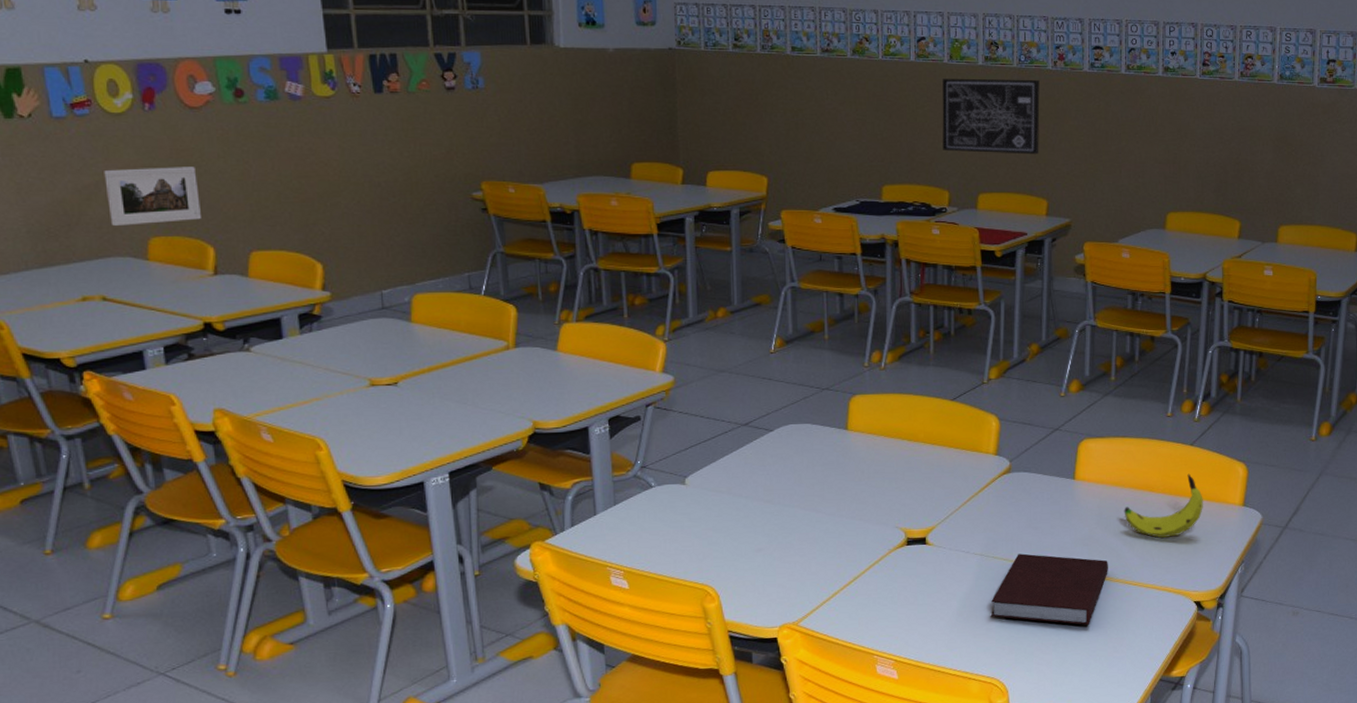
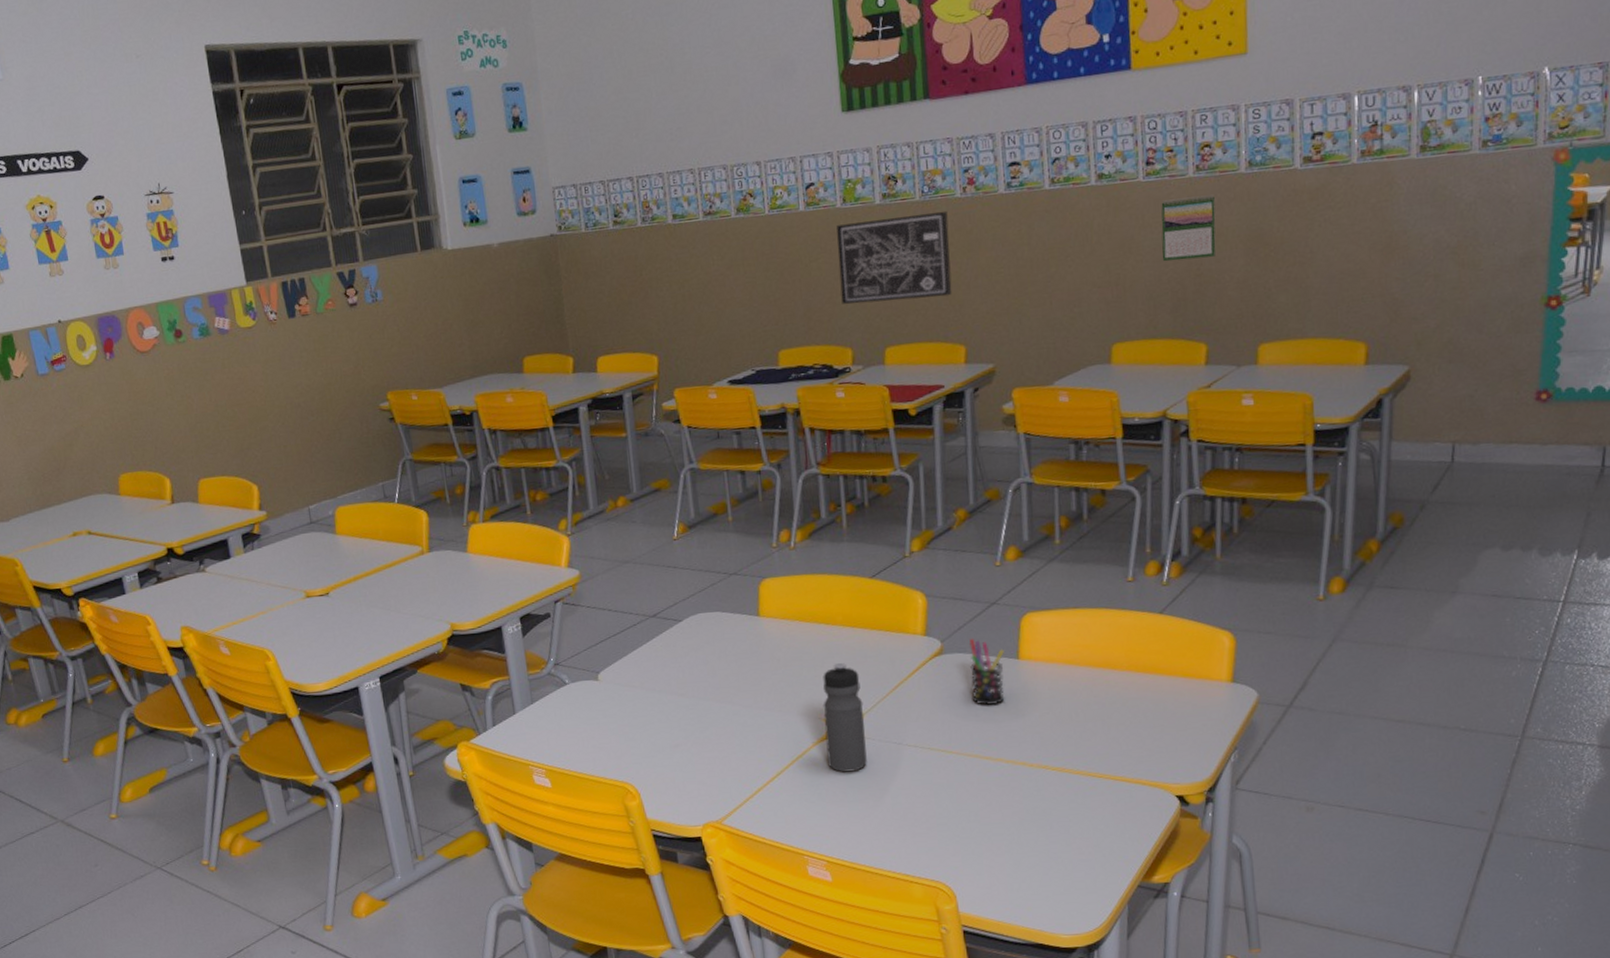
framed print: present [104,167,201,226] -> none [80,406,158,467]
water bottle: none [901,477,938,578] -> present [823,663,867,772]
notebook: present [991,553,1108,625] -> none [930,744,1066,823]
pen holder: none [1033,459,1063,520] -> present [969,638,1005,706]
banana: present [1124,473,1203,538] -> none [1080,646,1180,722]
calendar: none [1210,96,1254,149] -> present [1161,194,1217,262]

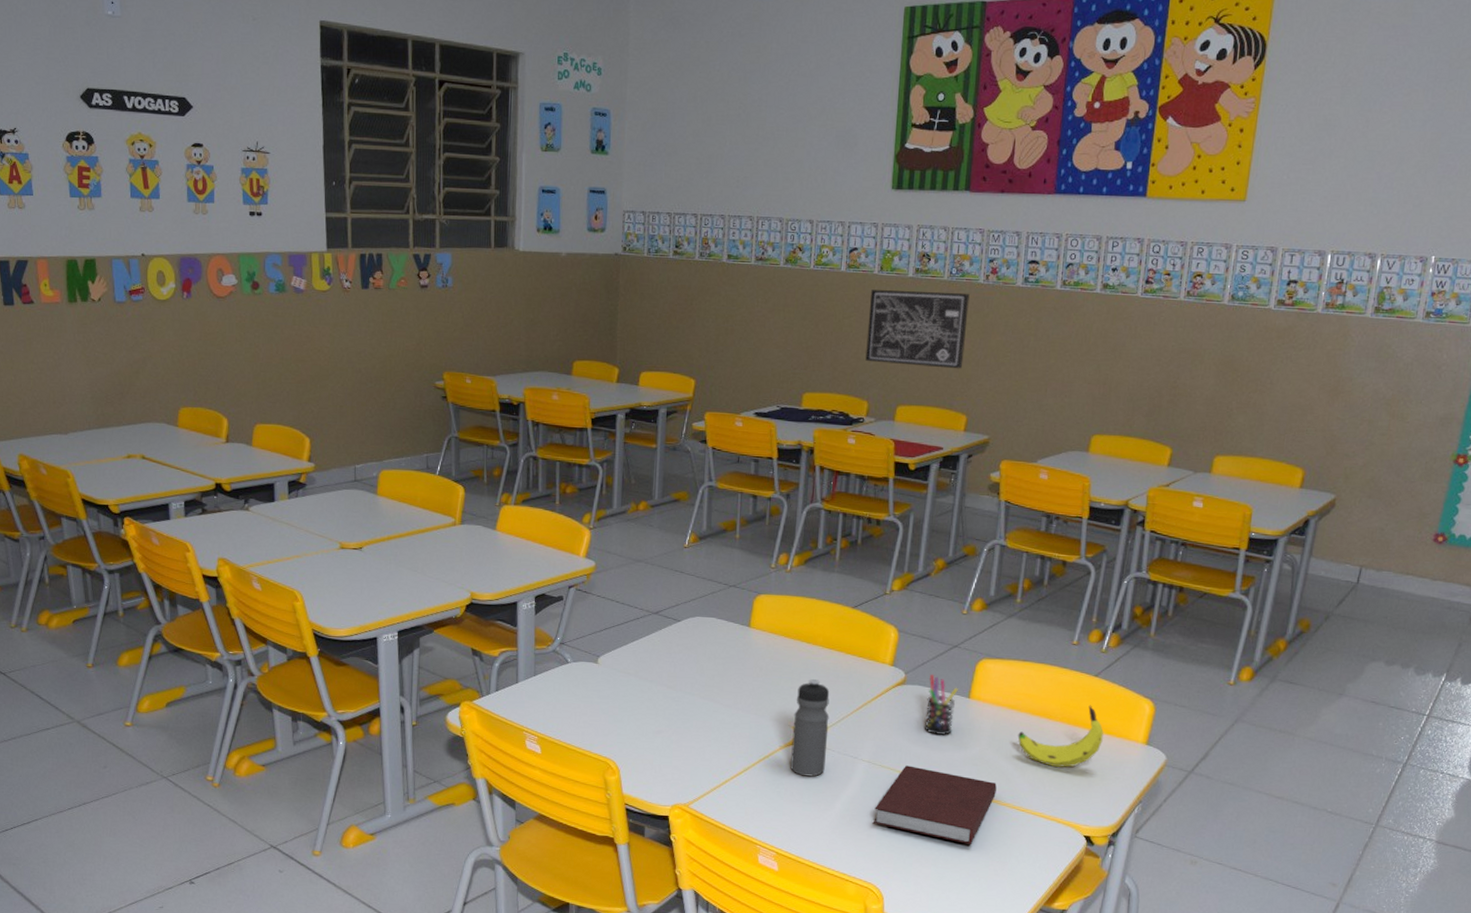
notebook: none [930,744,1066,823] -> present [874,765,997,844]
banana: none [1080,646,1180,722] -> present [1017,705,1104,767]
calendar: present [1161,194,1217,262] -> none [1146,316,1200,373]

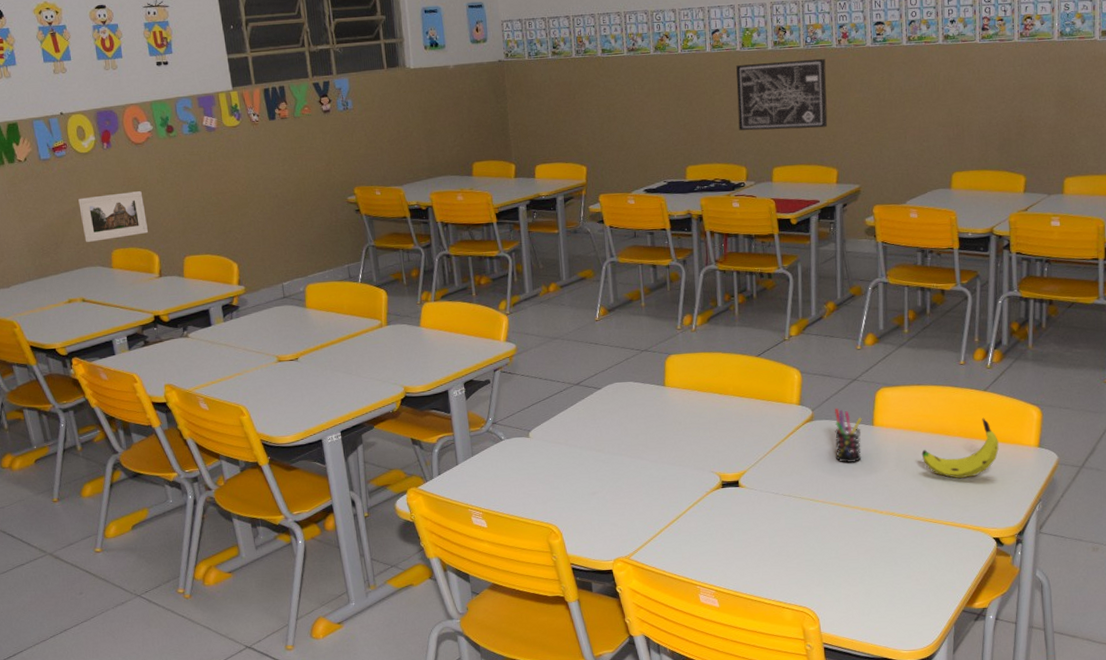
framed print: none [150,347,220,396] -> present [78,191,148,242]
water bottle: present [790,679,830,777] -> none [715,426,750,517]
notebook: present [874,765,997,844] -> none [800,494,909,560]

